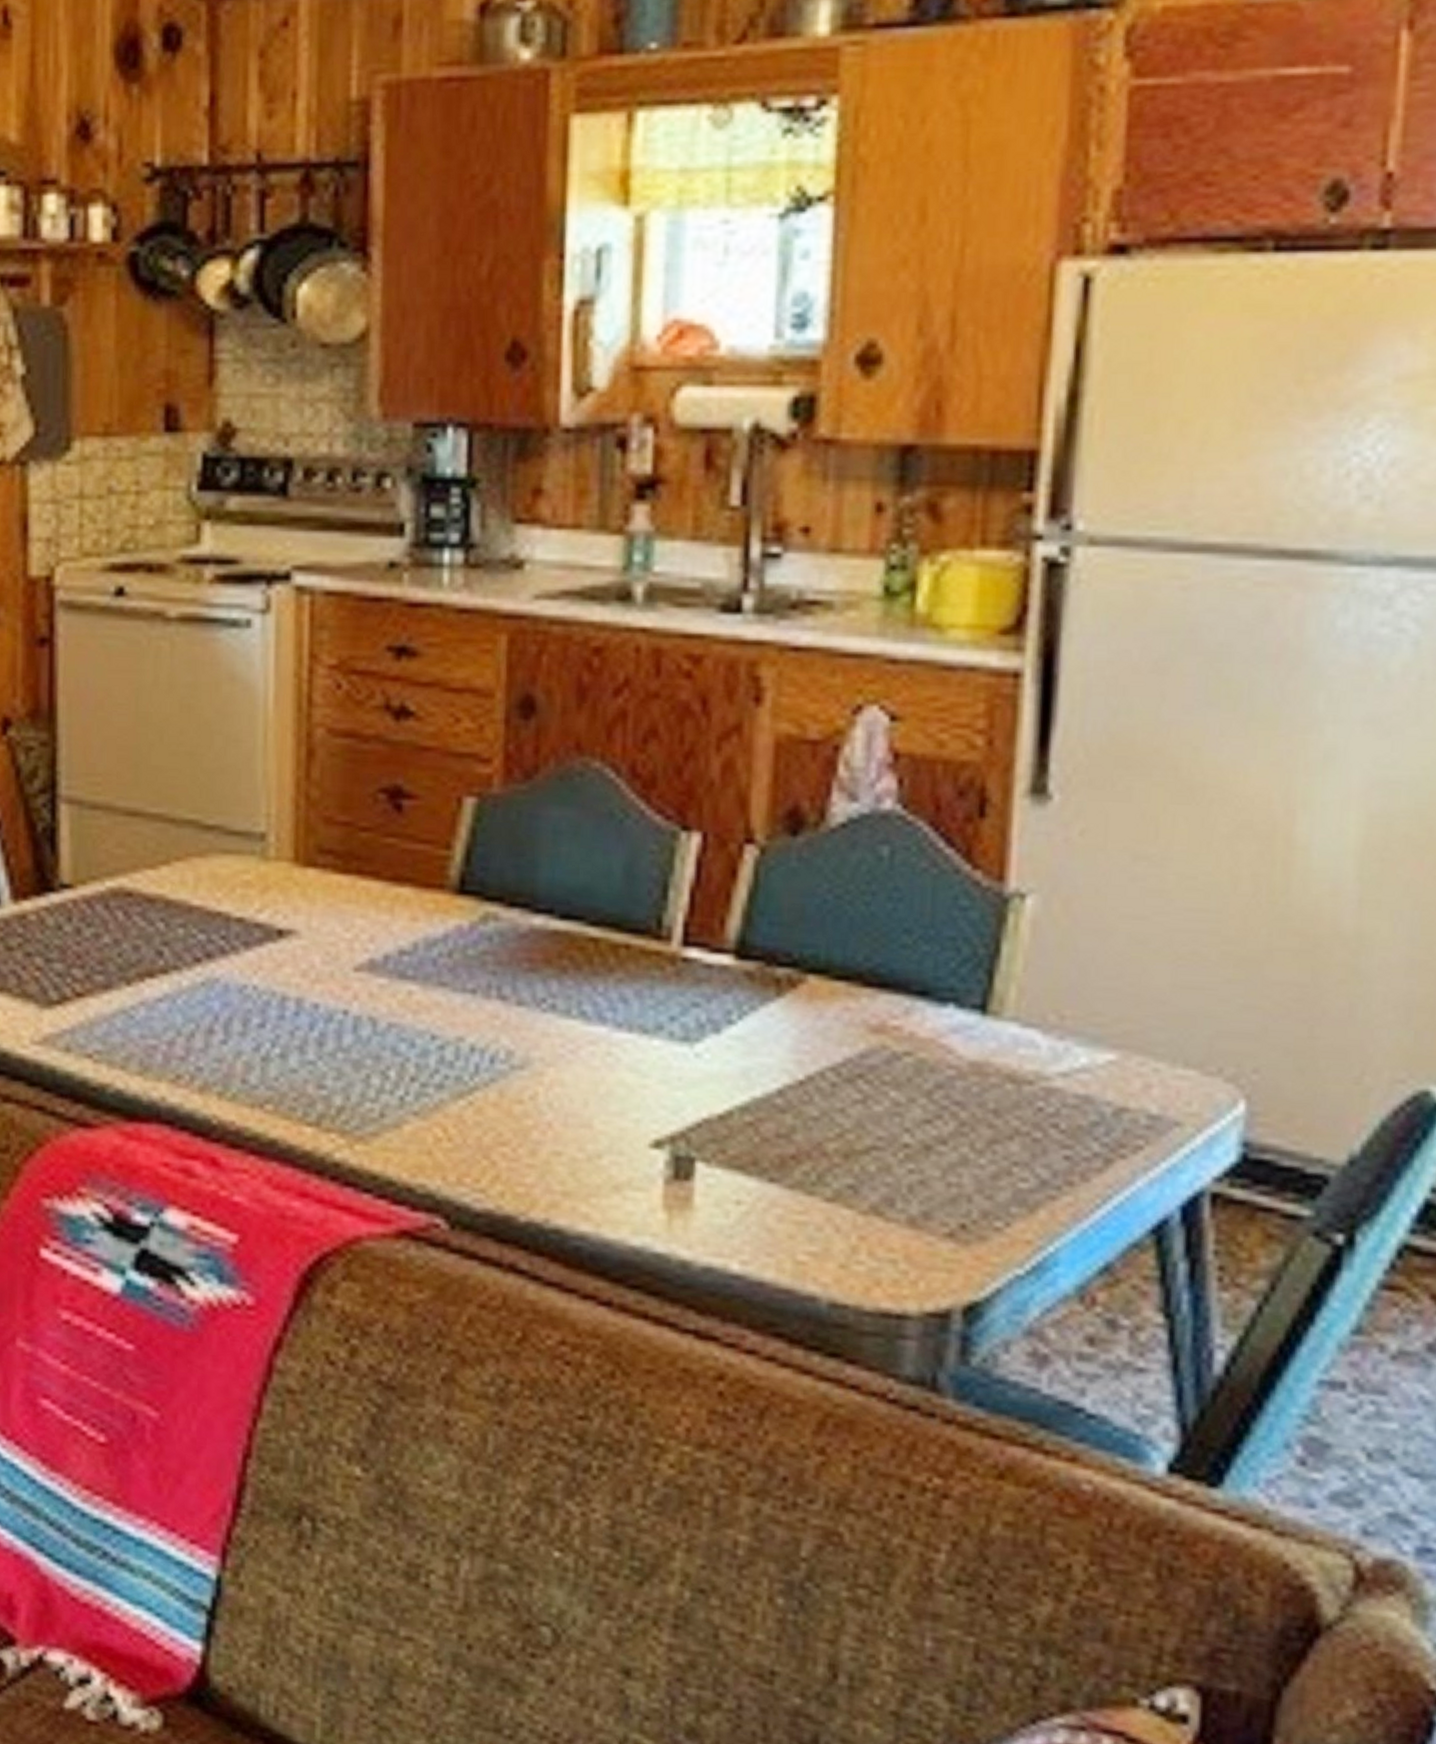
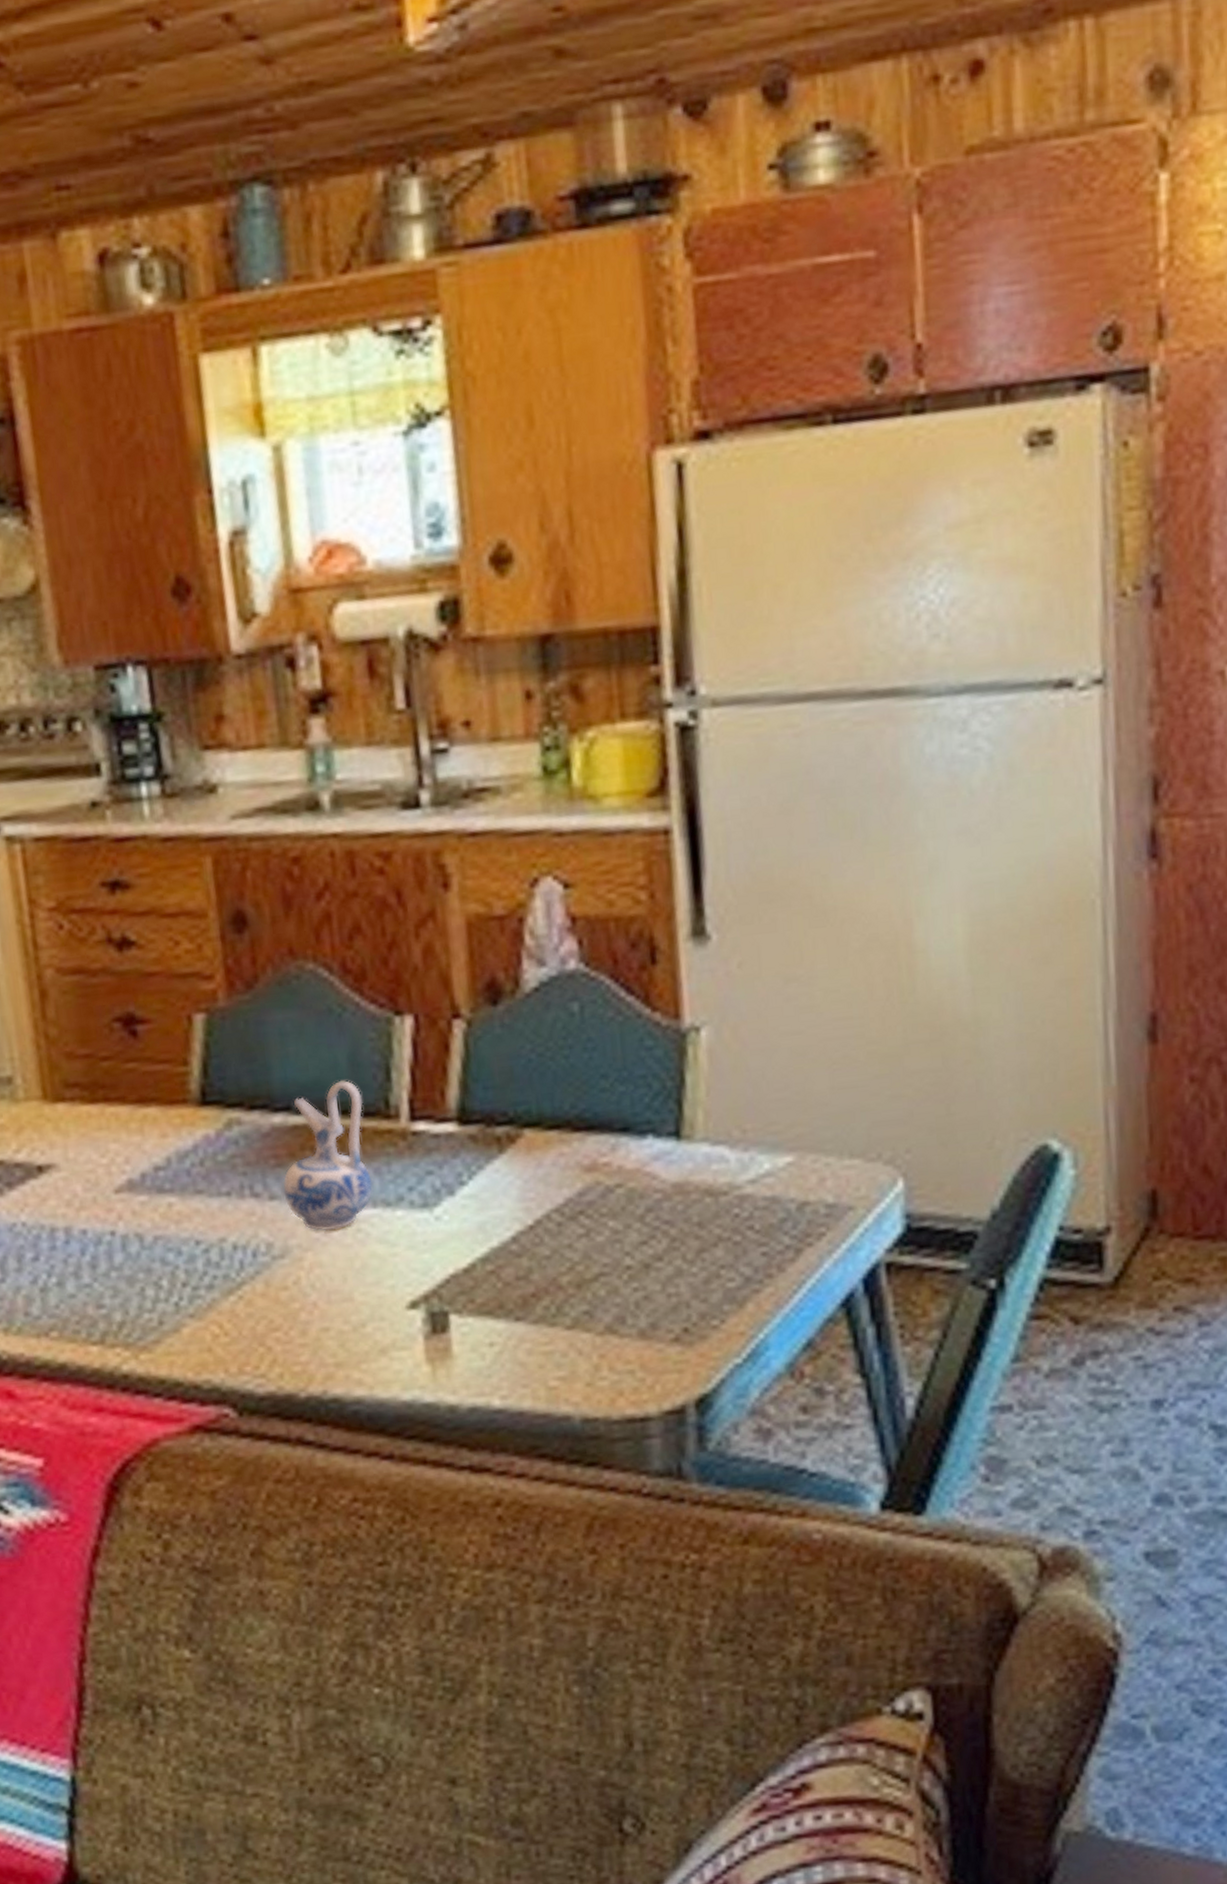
ceramic pitcher: none [533,891,633,1049] -> present [282,1080,373,1231]

